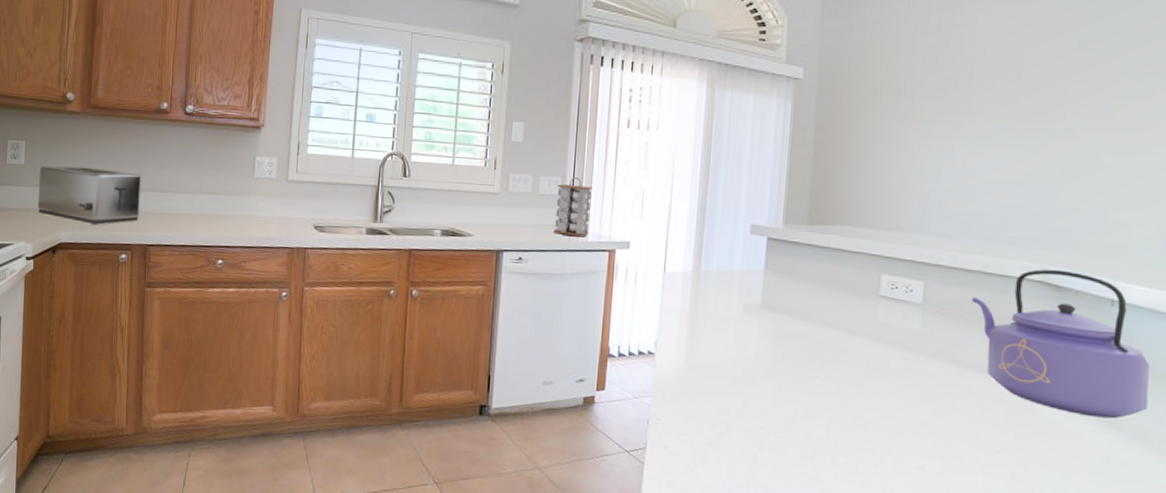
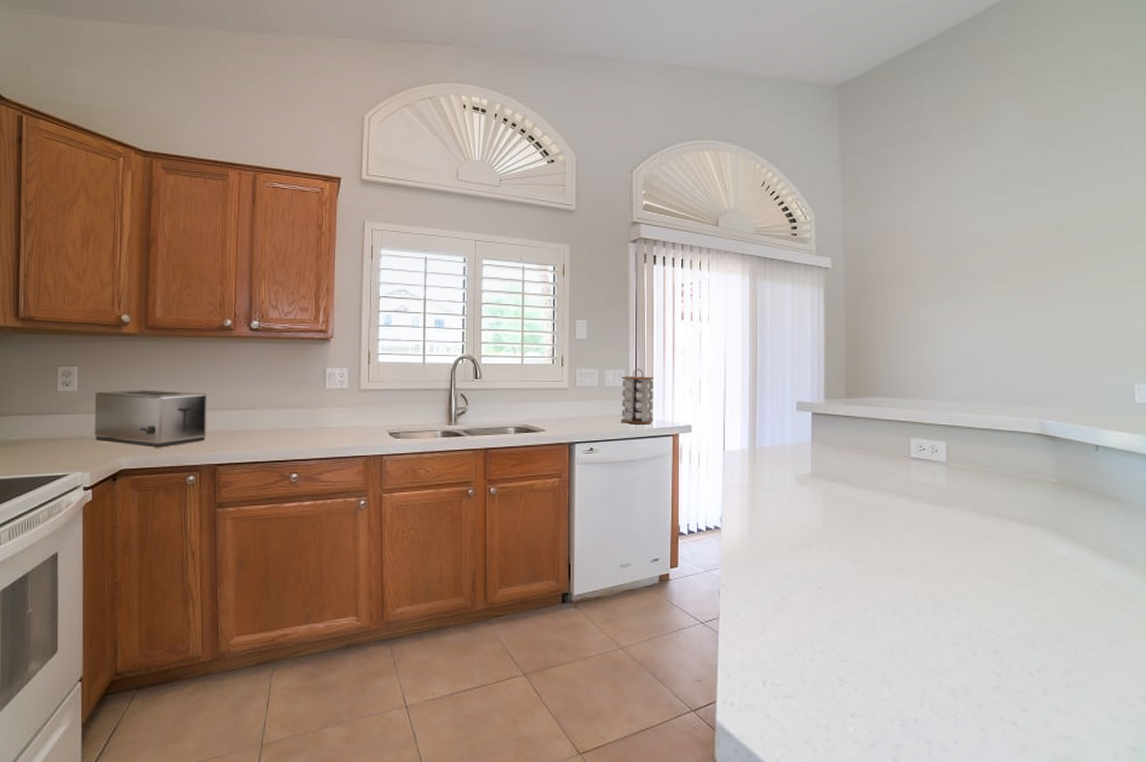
kettle: present [972,269,1150,419] -> none [986,422,1131,548]

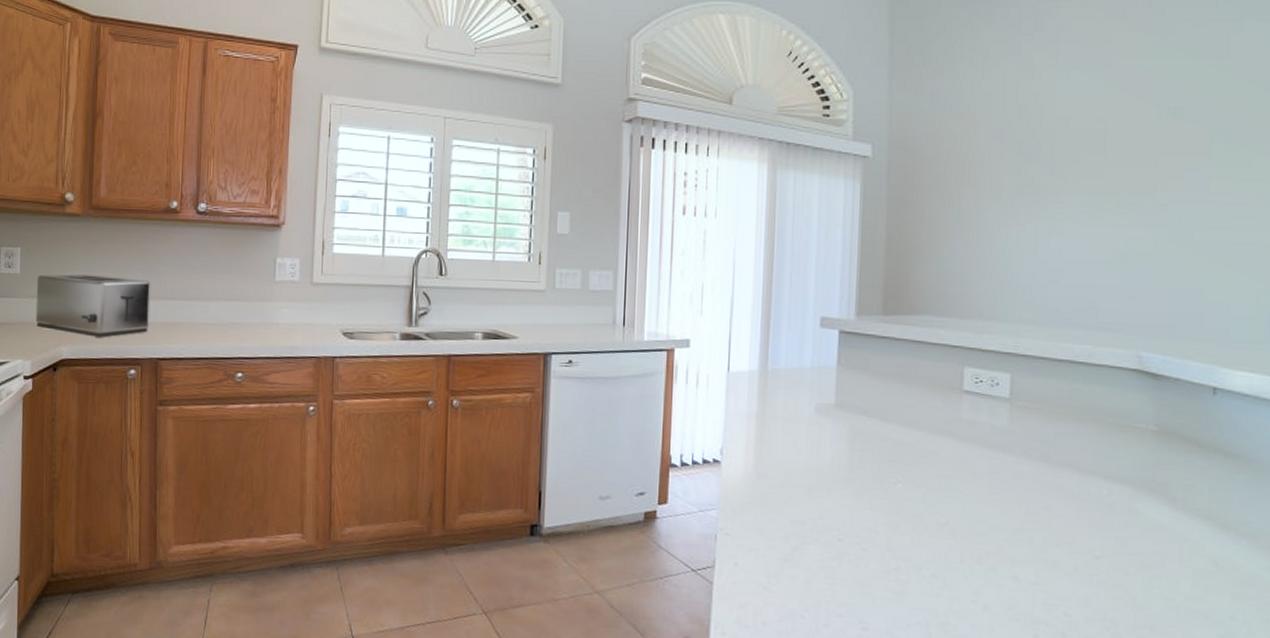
spice rack: present [621,369,655,425] -> none [606,271,648,337]

